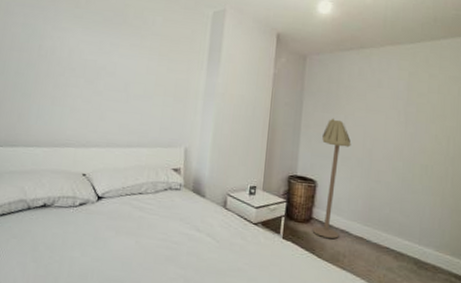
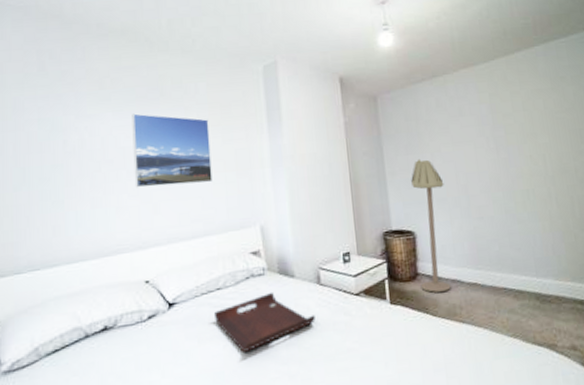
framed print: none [89,33,159,103] -> present [132,113,213,188]
serving tray: none [133,205,216,252] -> present [214,292,315,354]

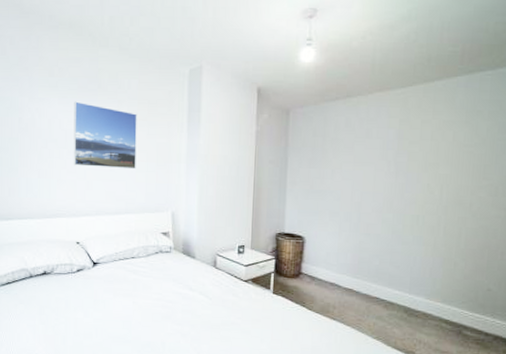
serving tray: present [214,292,315,354] -> none [128,267,208,311]
floor lamp: present [411,158,451,293] -> none [302,173,339,291]

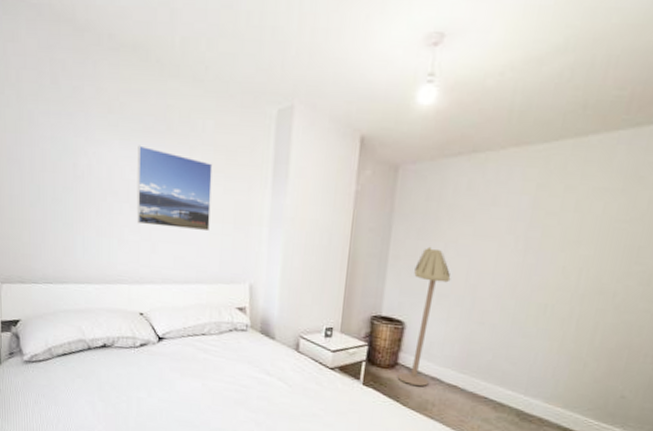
floor lamp: none [302,173,339,291] -> present [397,246,451,386]

